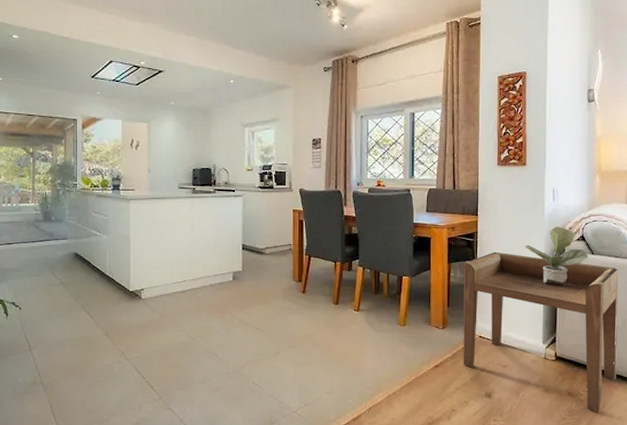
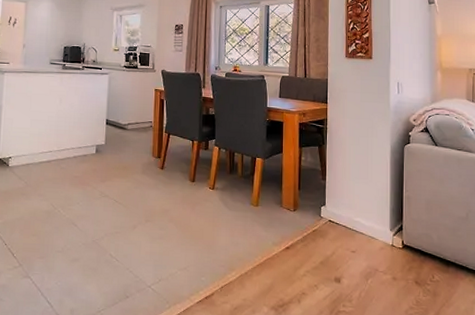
side table: present [463,251,619,414] -> none [313,138,462,305]
potted plant: present [524,226,589,285] -> none [371,117,433,174]

